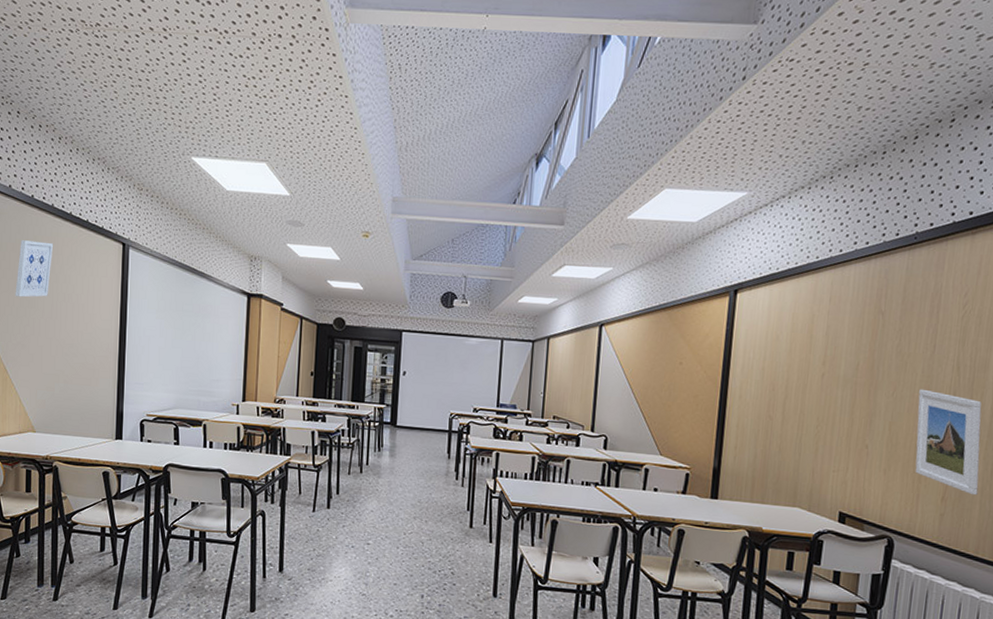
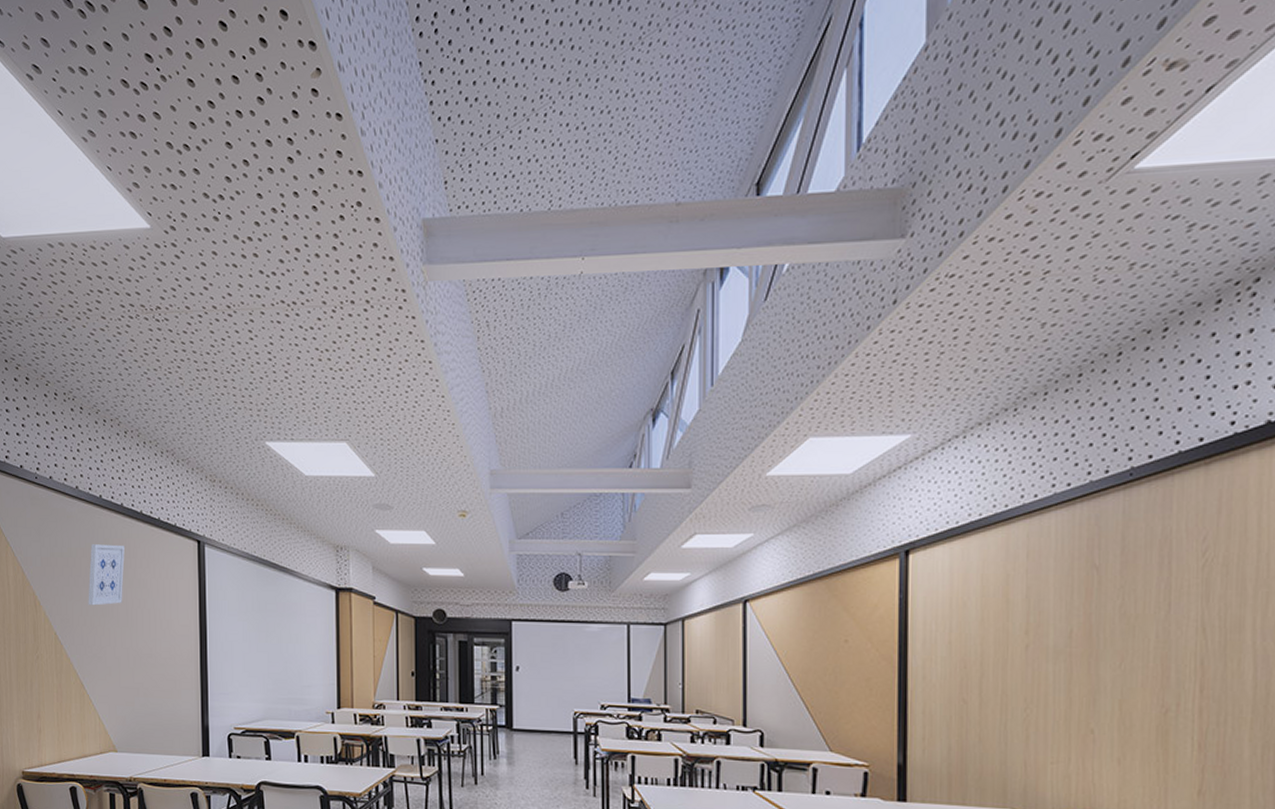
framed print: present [915,389,982,496] -> none [1154,657,1246,787]

